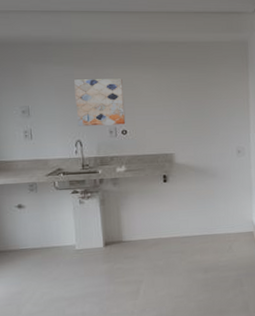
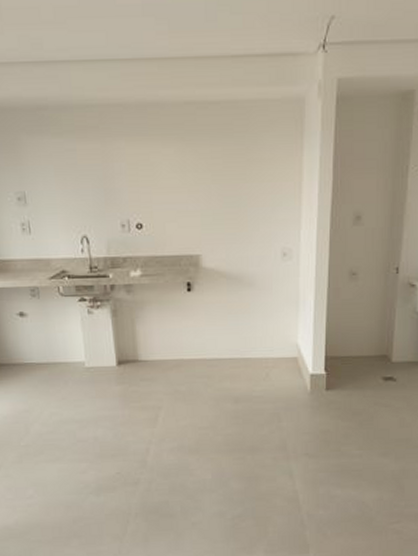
wall art: present [74,78,126,127] -> none [77,154,141,218]

